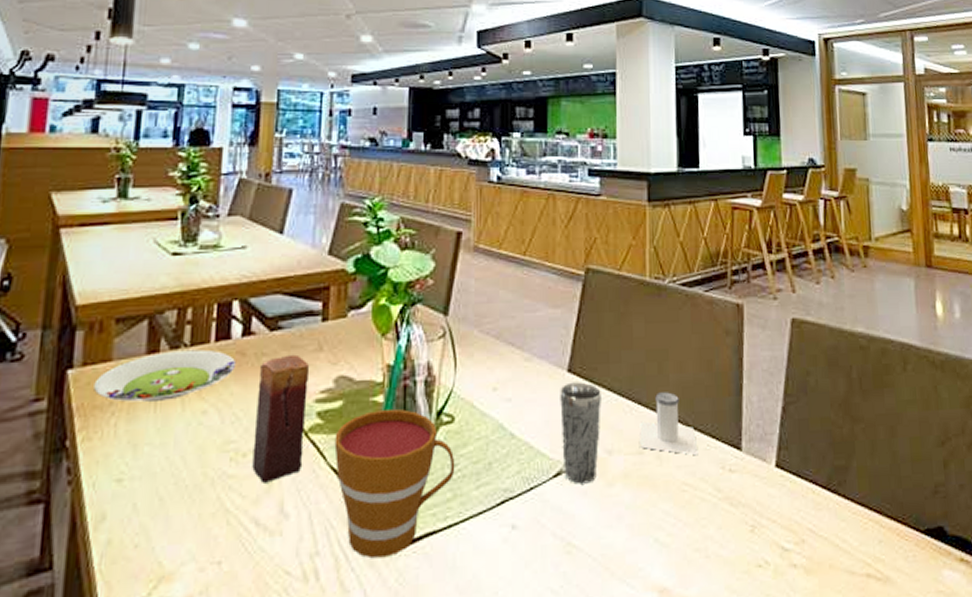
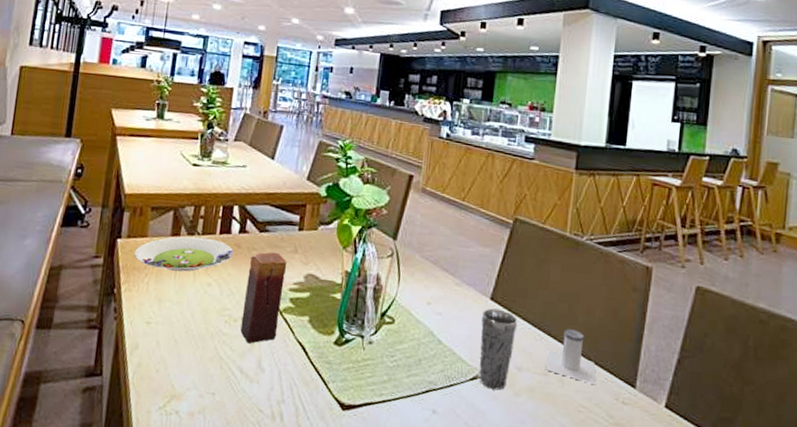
cup: present [334,409,455,559] -> none [301,304,393,415]

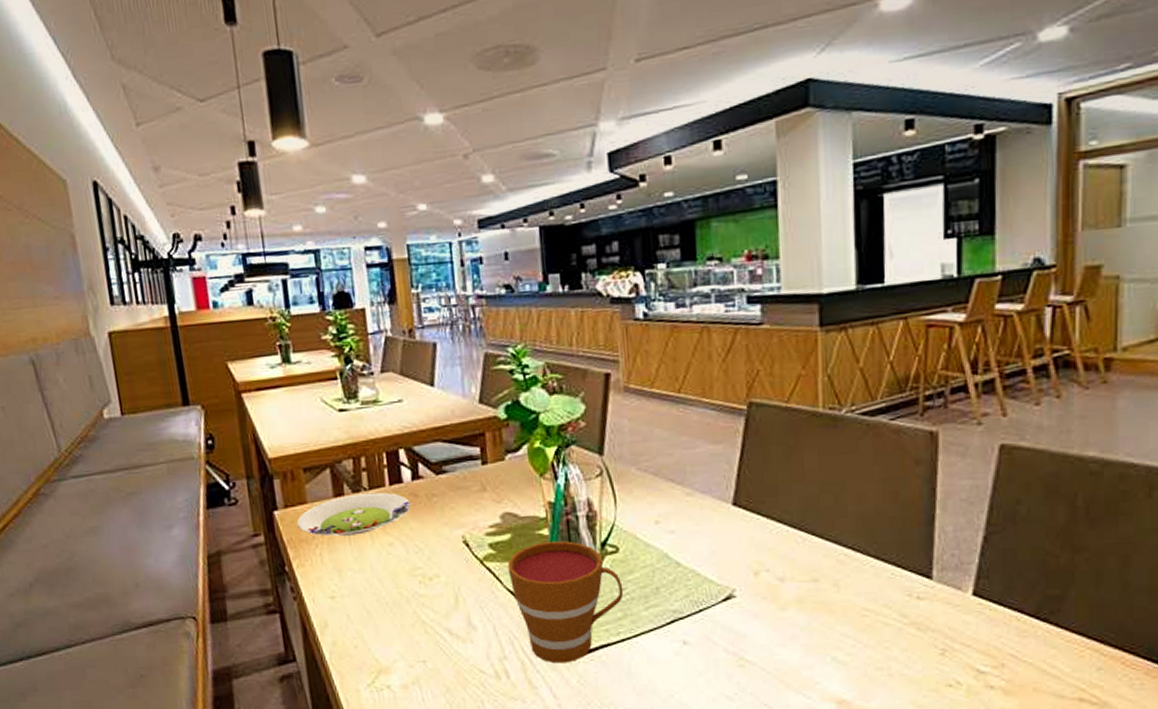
candle: present [240,252,287,344] -> none [432,494,483,601]
cup: none [301,304,393,415] -> present [507,541,624,664]
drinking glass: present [479,308,517,390] -> none [725,514,771,608]
salt shaker: present [546,329,597,386] -> none [814,523,881,584]

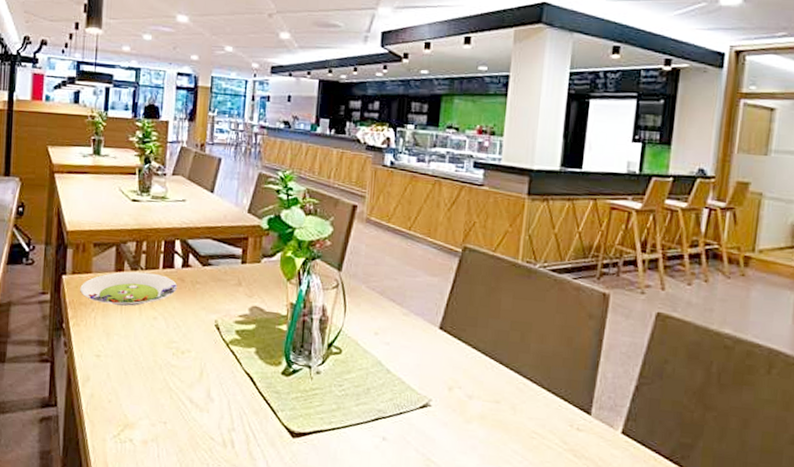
cup: present [507,541,624,664] -> none [248,336,341,442]

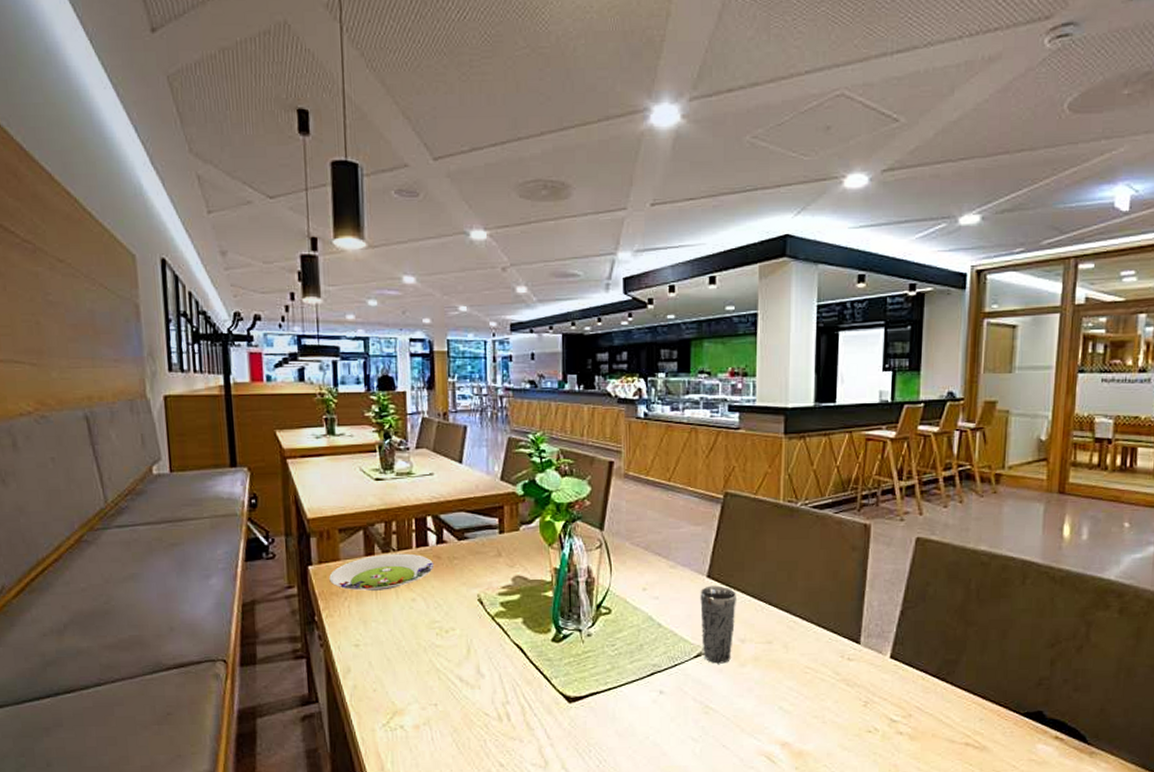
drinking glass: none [429,337,467,418] -> present [700,585,736,664]

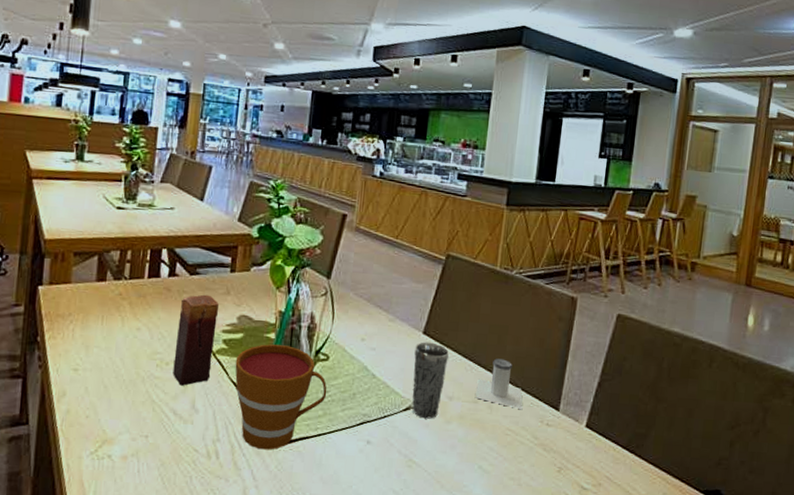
salad plate: present [329,553,435,591] -> none [57,281,164,317]
candle: none [452,558,492,652] -> present [173,294,220,386]
cup: none [515,602,613,708] -> present [235,344,327,450]
salt shaker: none [769,596,821,647] -> present [476,358,523,410]

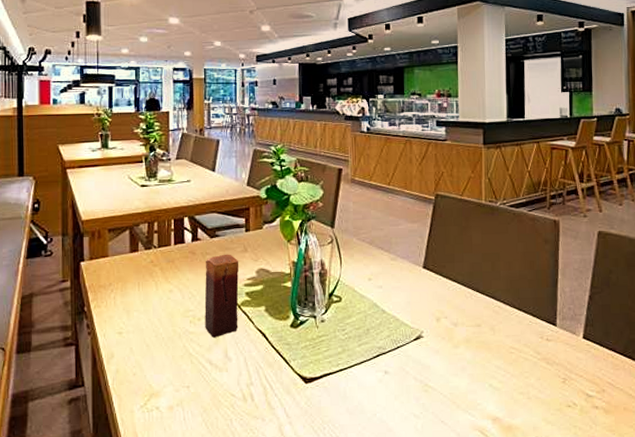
cup: present [235,344,327,450] -> none [259,292,343,389]
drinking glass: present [412,342,449,419] -> none [418,275,449,346]
salt shaker: present [476,358,523,410] -> none [478,283,523,329]

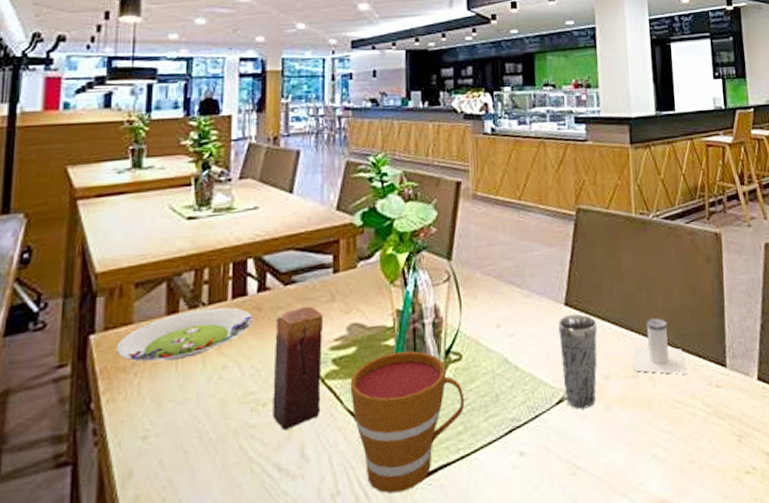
salad plate: none [98,250,190,284] -> present [116,306,254,362]
cup: none [259,292,343,389] -> present [350,351,465,494]
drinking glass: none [418,275,449,346] -> present [558,313,597,409]
salt shaker: none [478,283,523,329] -> present [633,318,688,375]

